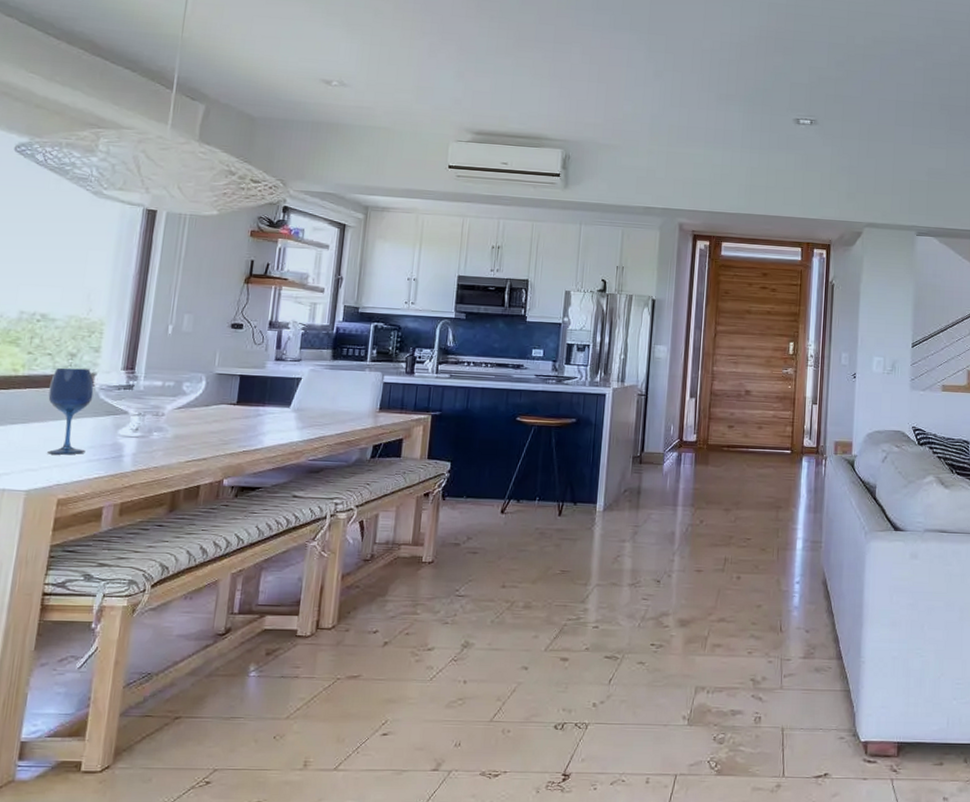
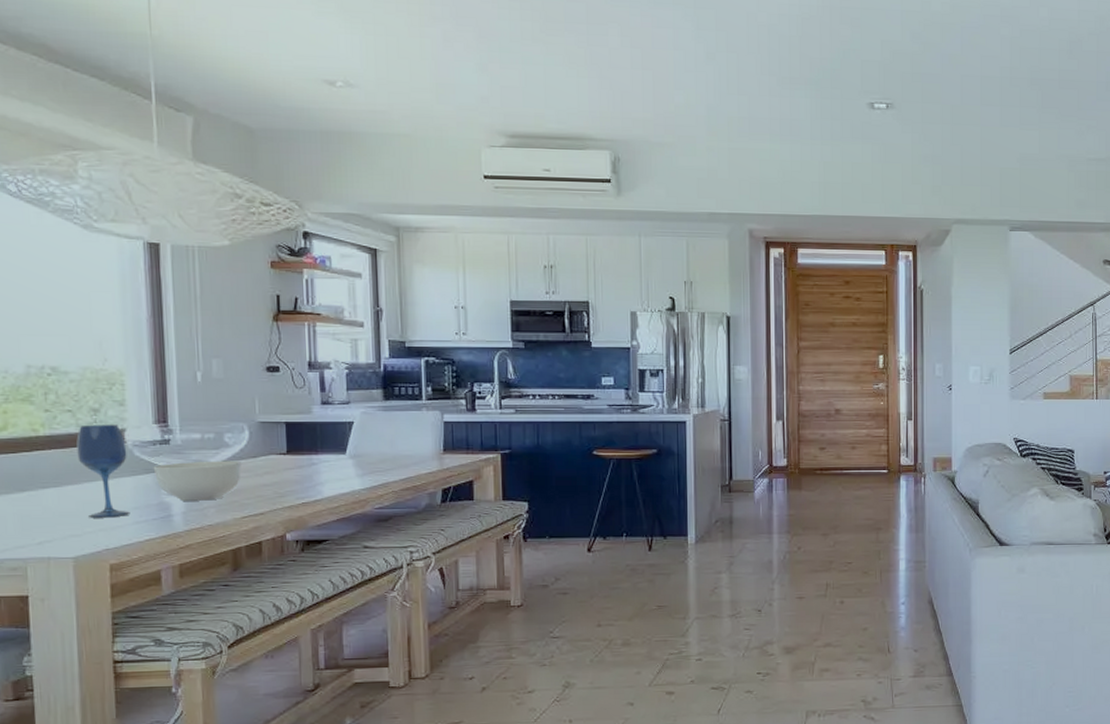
bowl: none [114,406,194,444] -> present [153,460,241,501]

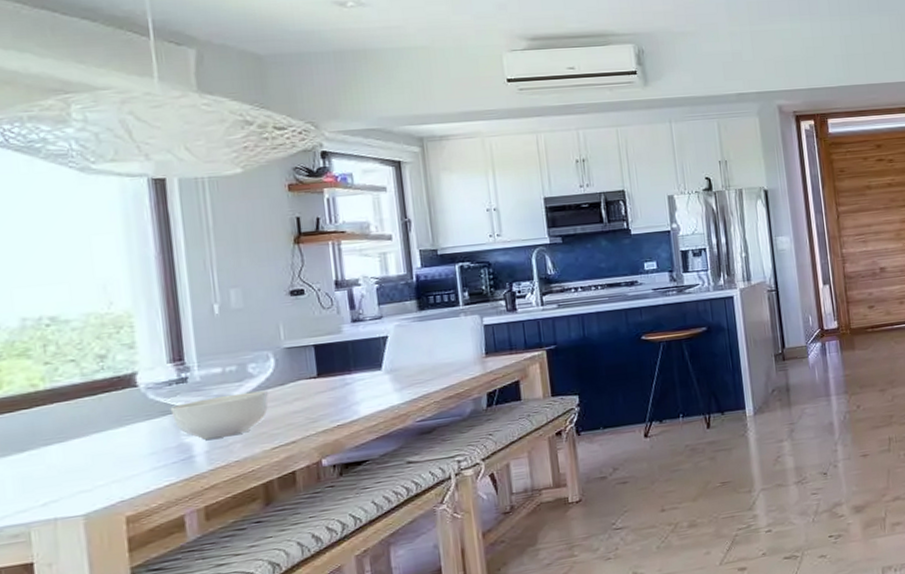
wineglass: present [76,425,130,518] -> none [82,369,147,471]

